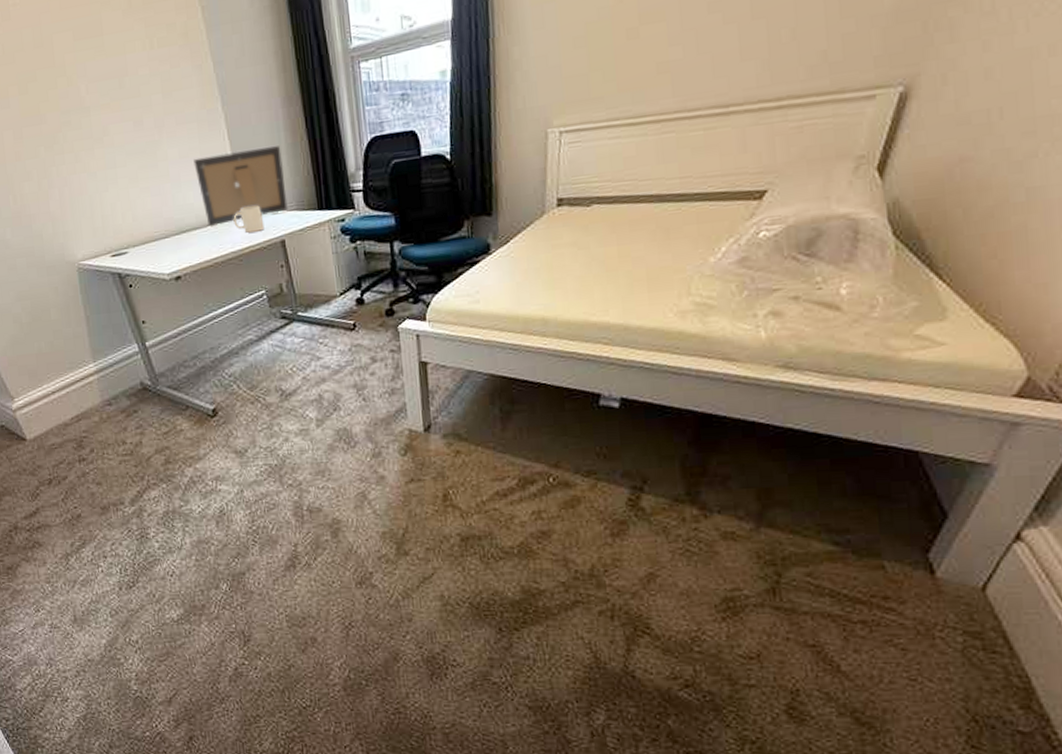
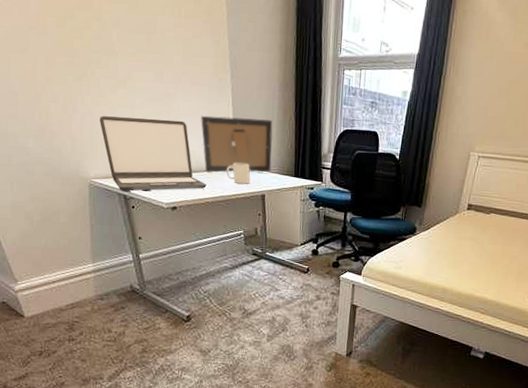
laptop: none [79,170,213,270] -> present [100,116,207,192]

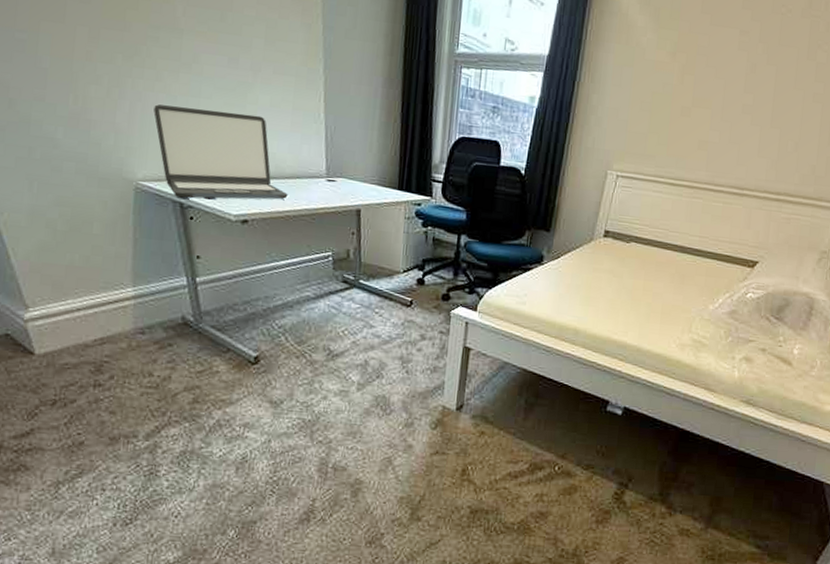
picture frame: present [201,115,273,173] -> none [284,110,374,183]
mug: present [226,162,251,184] -> none [313,169,344,196]

